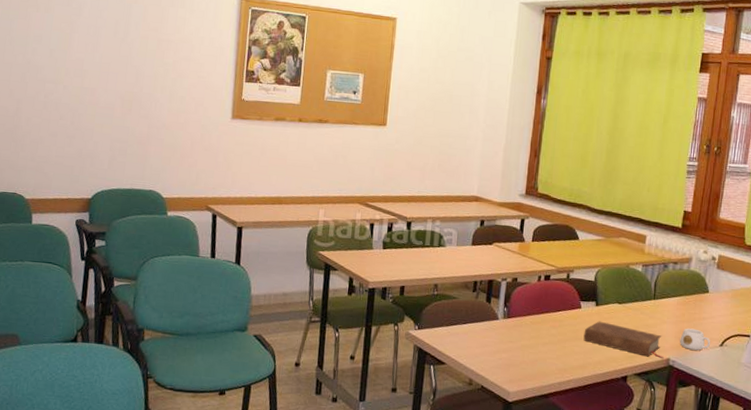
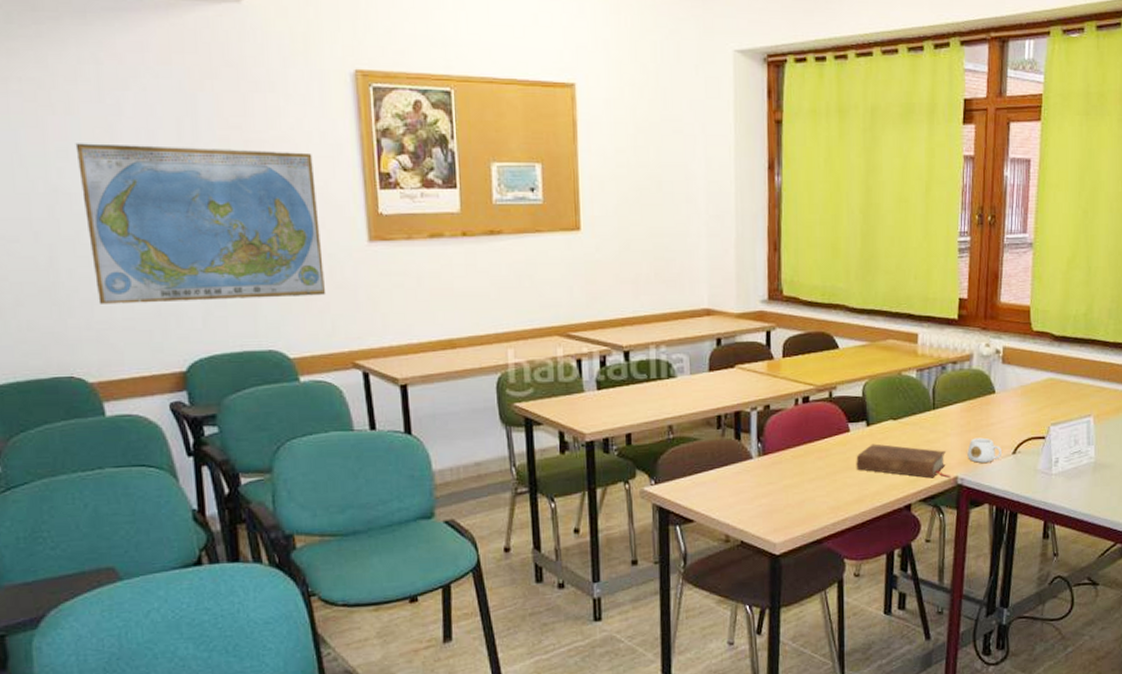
world map: none [42,32,202,155] -> present [75,143,326,304]

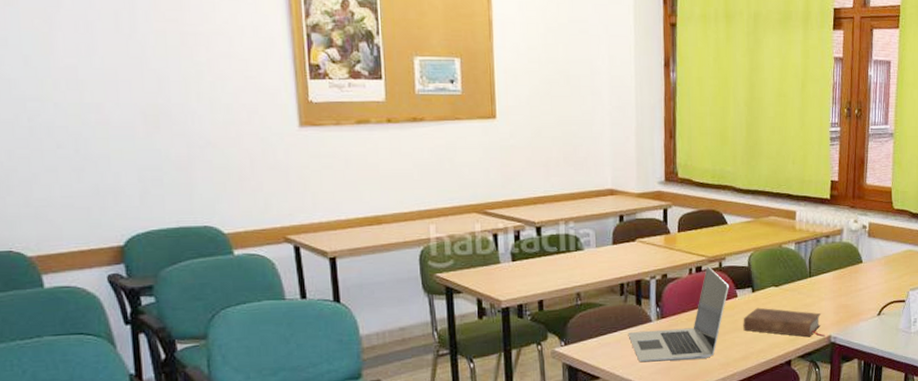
world map: present [75,143,326,304] -> none [14,32,259,183]
laptop: none [725,397,840,505] -> present [628,266,729,363]
mug: present [967,437,1003,463] -> none [839,301,869,324]

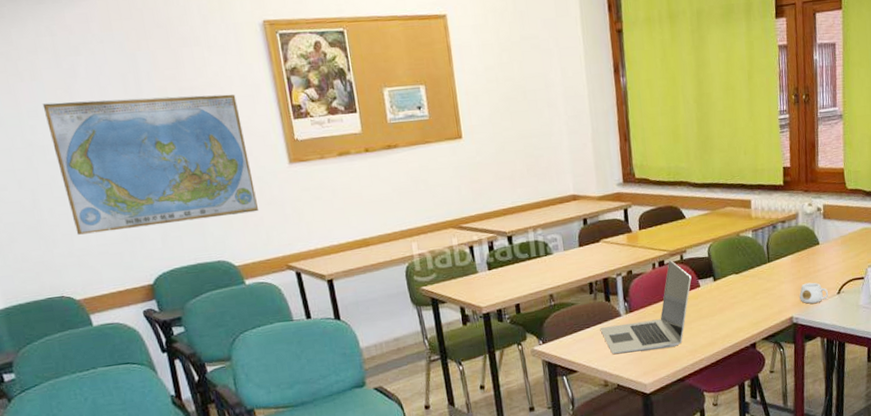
world map: none [14,32,259,183] -> present [42,94,259,235]
book: present [743,307,825,338] -> none [707,295,787,320]
mug: none [839,301,869,324] -> present [799,282,829,304]

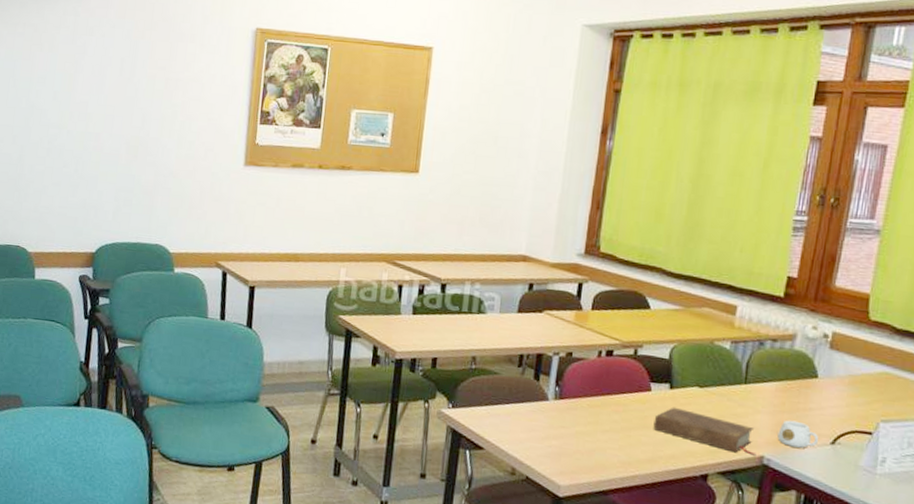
world map: present [42,94,259,235] -> none [45,73,213,206]
laptop: present [600,260,692,355] -> none [520,352,643,452]
book: none [707,295,787,320] -> present [653,407,757,456]

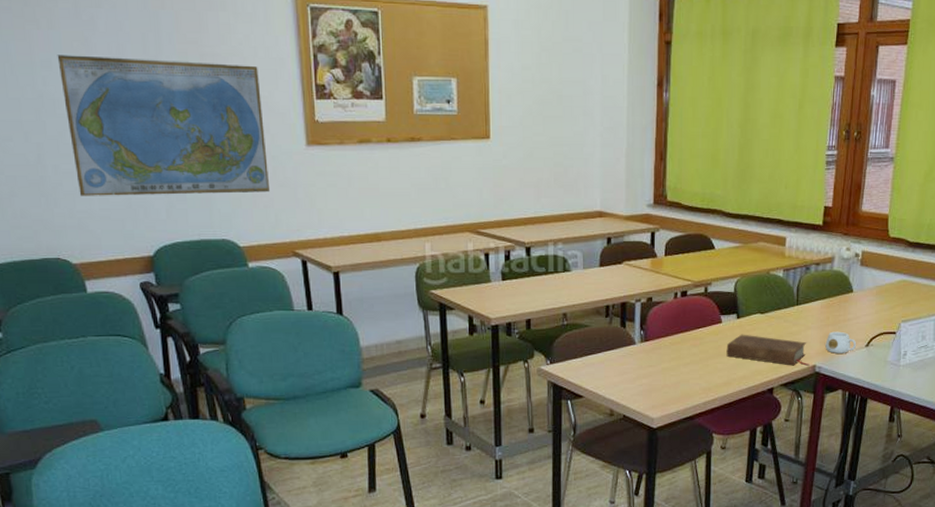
world map: none [45,73,213,206] -> present [57,54,271,196]

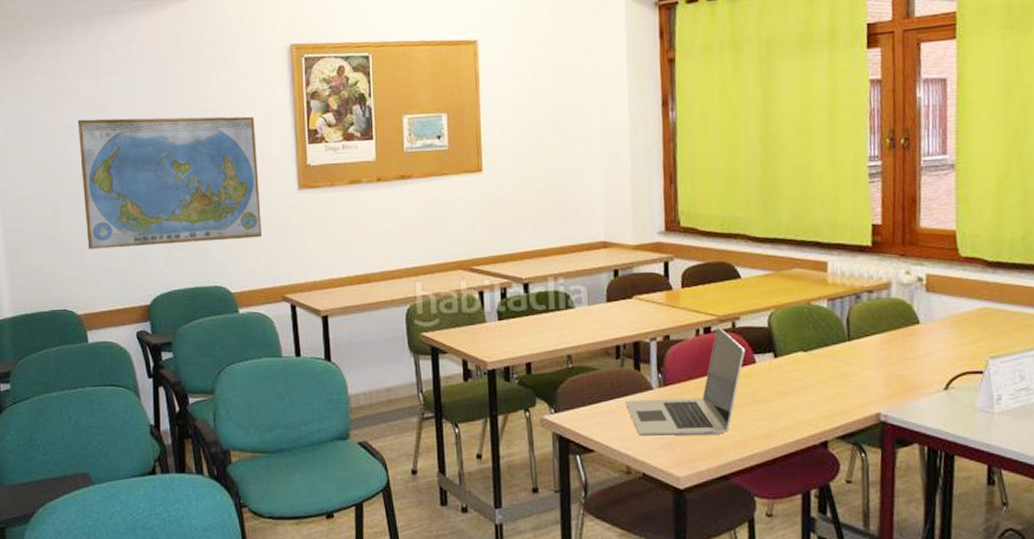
laptop: none [611,291,714,384] -> present [625,327,745,436]
book: present [726,334,810,366] -> none [763,376,873,414]
mug: present [825,331,857,354] -> none [890,371,932,399]

